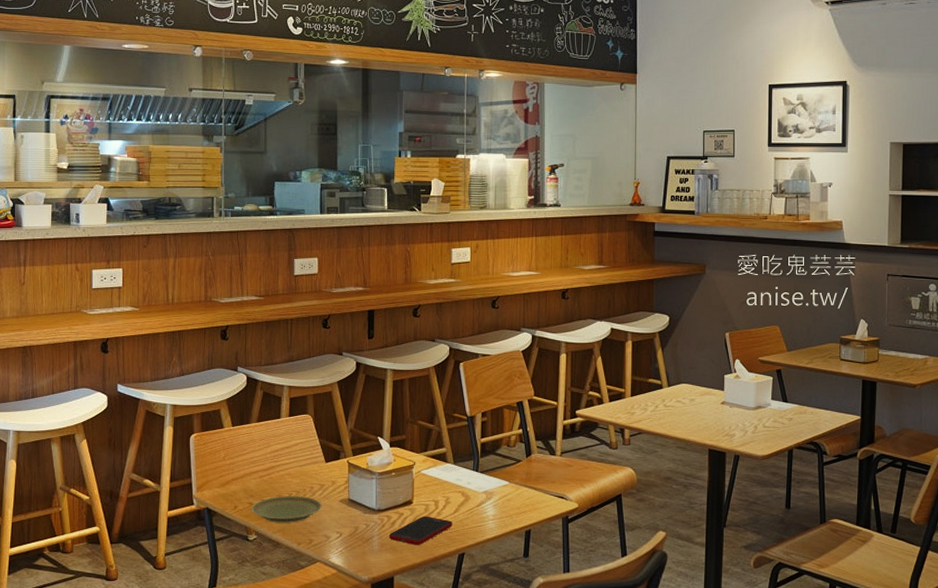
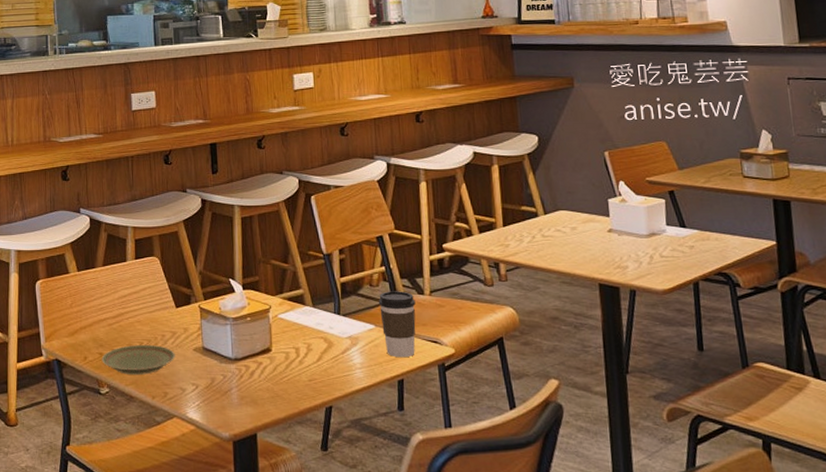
cell phone: present [388,516,452,546] -> none [248,365,316,398]
coffee cup: none [513,451,547,511] -> present [378,291,416,358]

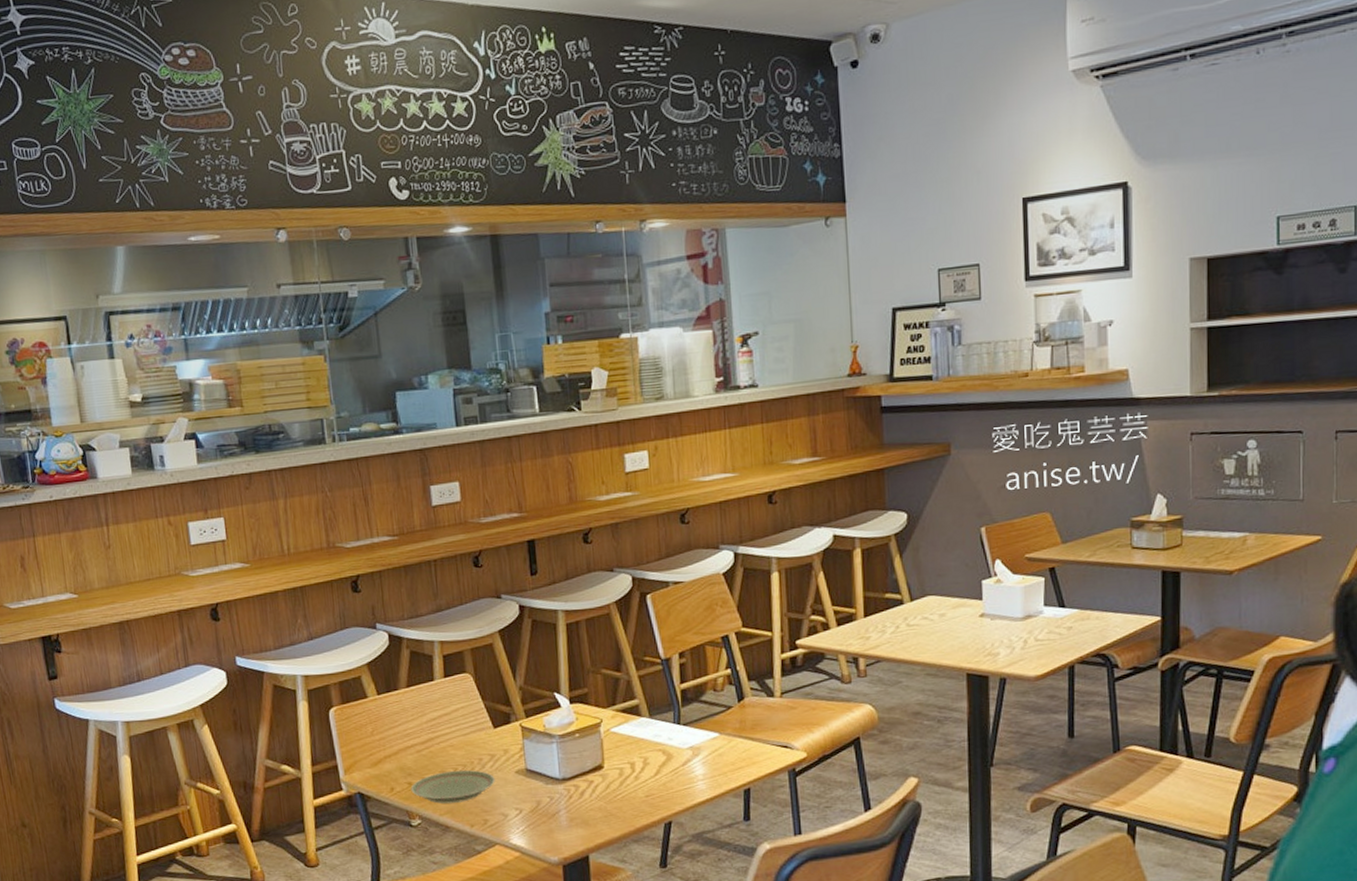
coffee cup: present [378,291,416,358] -> none [723,694,765,766]

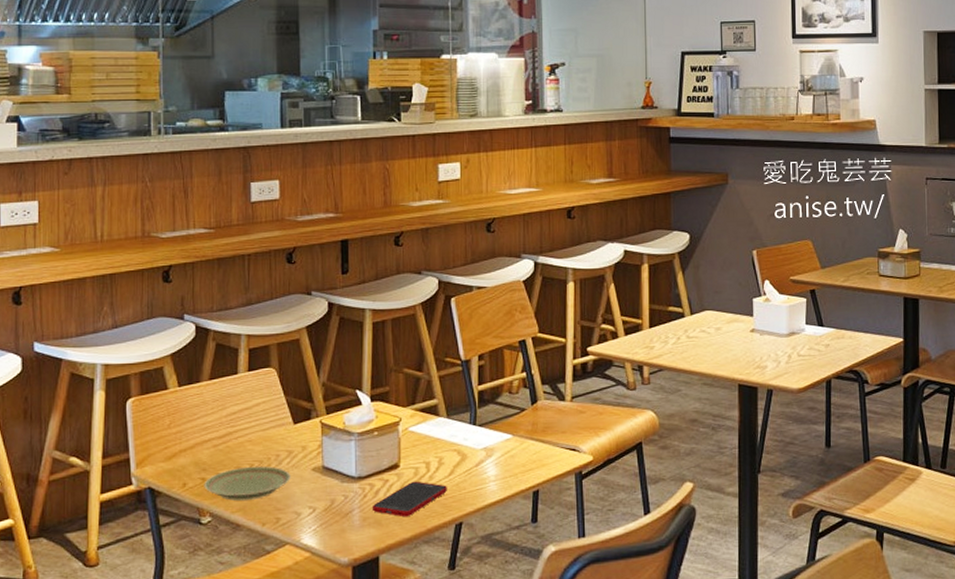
cell phone: none [578,781,654,817] -> present [372,481,447,517]

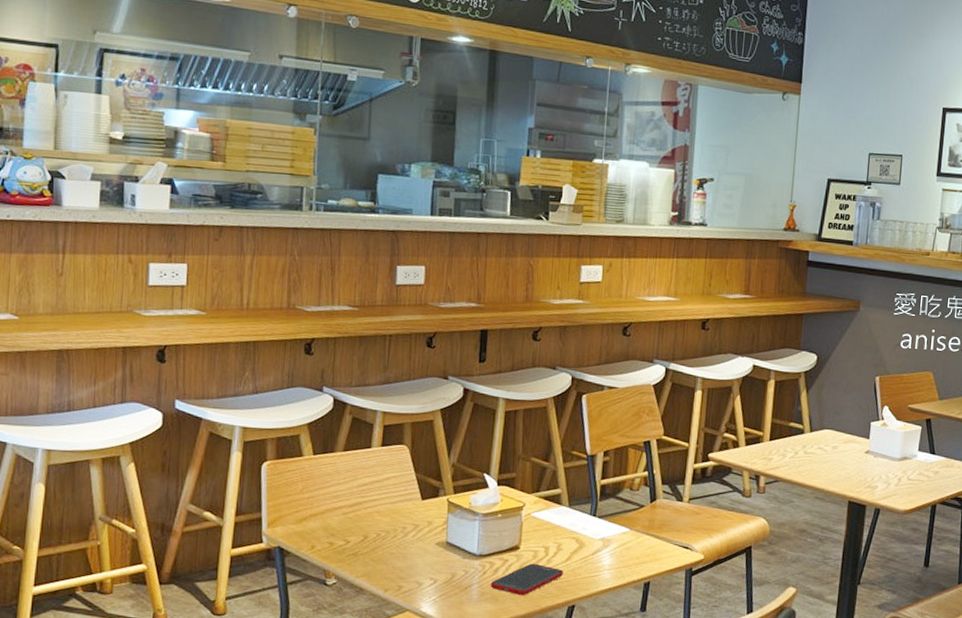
plate: present [204,465,291,501] -> none [331,535,415,567]

